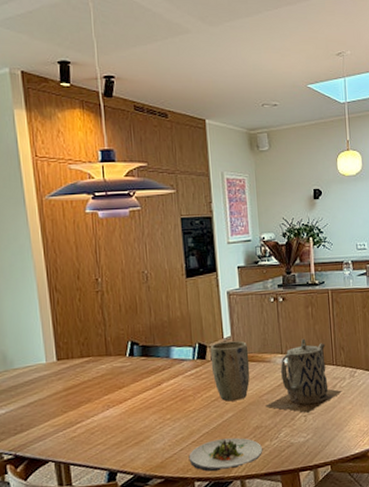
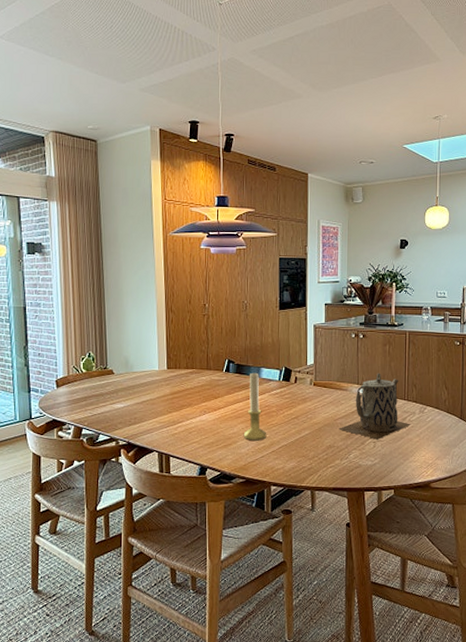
candle holder: none [157,352,185,433] -> present [243,371,267,441]
salad plate: present [188,437,263,472] -> none [268,452,333,480]
plant pot: present [210,340,250,402] -> none [294,368,328,421]

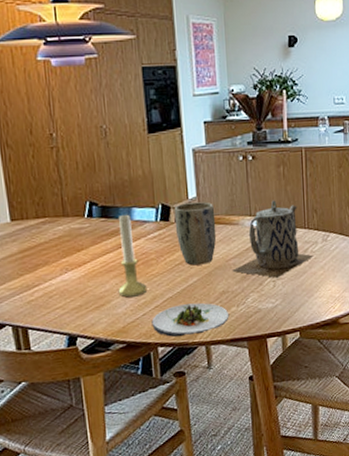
salad plate: none [268,452,333,480] -> present [151,302,229,337]
plant pot: none [294,368,328,421] -> present [174,202,217,266]

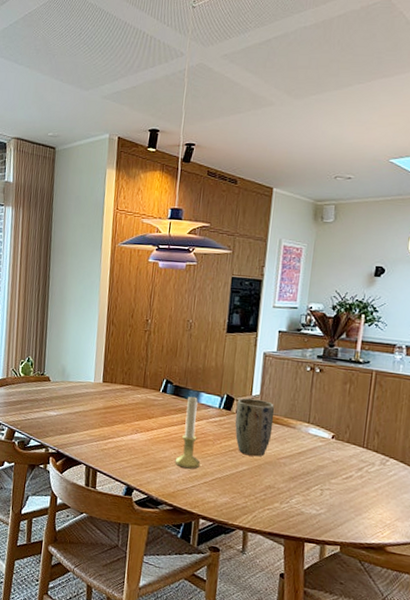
salad plate: present [151,302,229,337] -> none [198,486,272,519]
teapot: present [232,200,313,278] -> none [281,413,368,488]

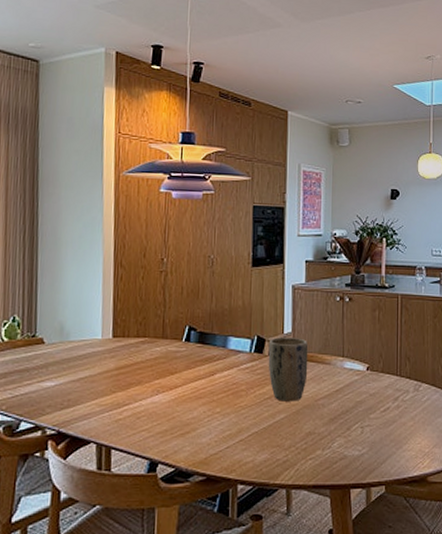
candle holder: present [175,395,201,469] -> none [205,341,234,427]

